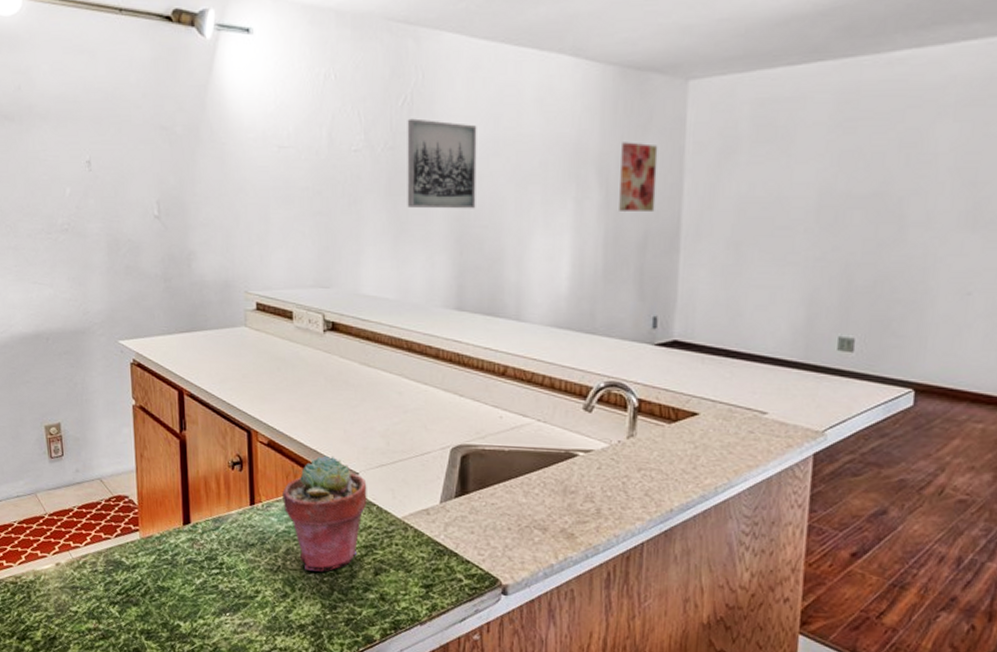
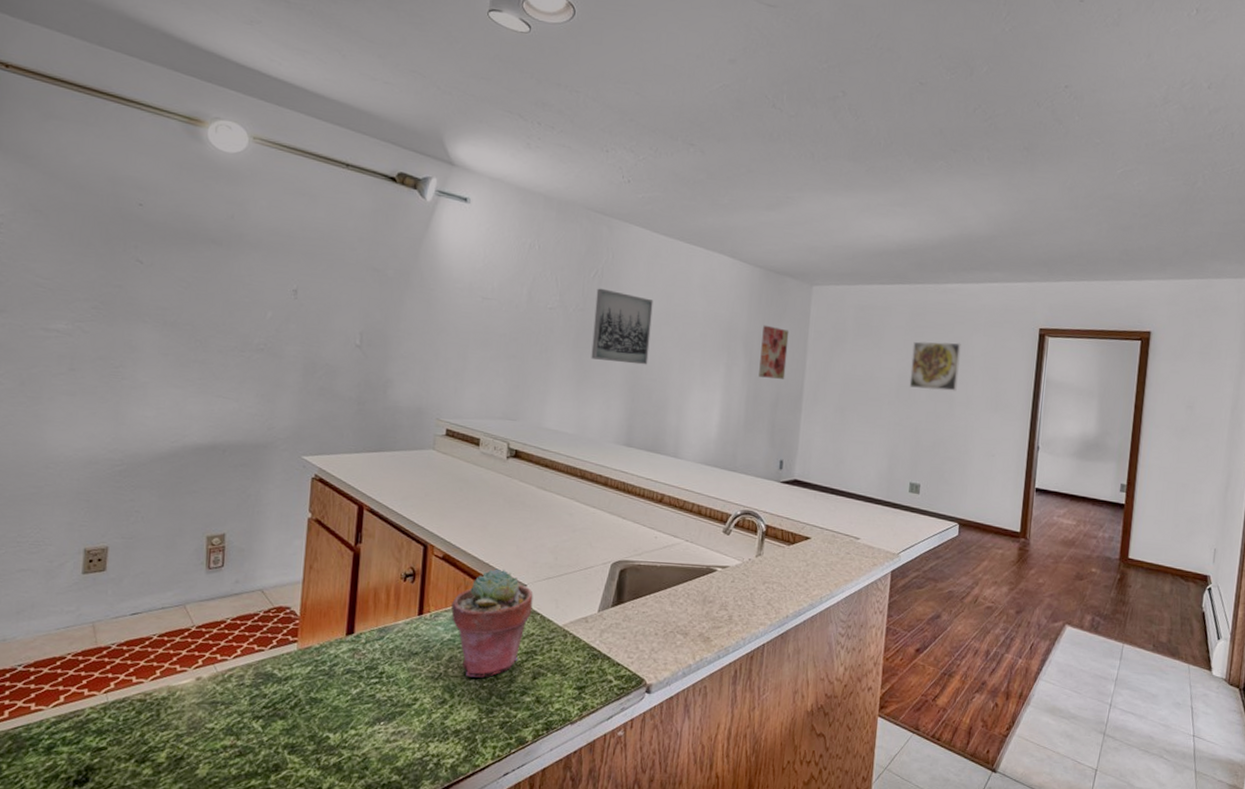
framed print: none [835,136,917,208] -> present [909,341,961,391]

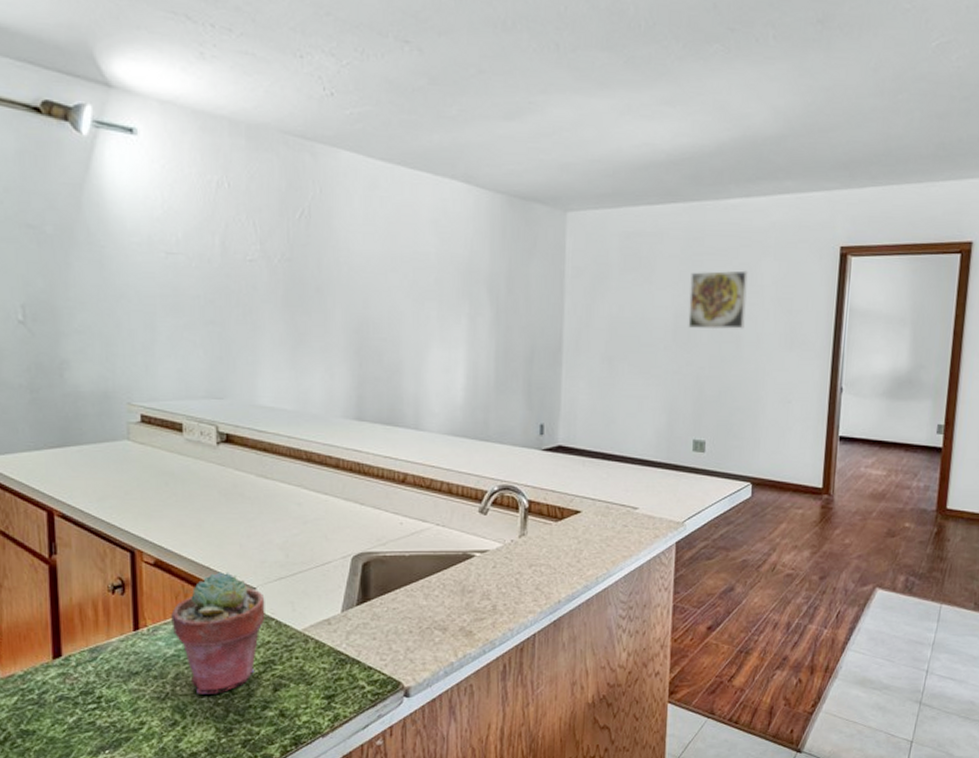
wall art: present [591,288,654,365] -> none [305,231,375,322]
wall art: present [759,325,789,379] -> none [508,264,542,328]

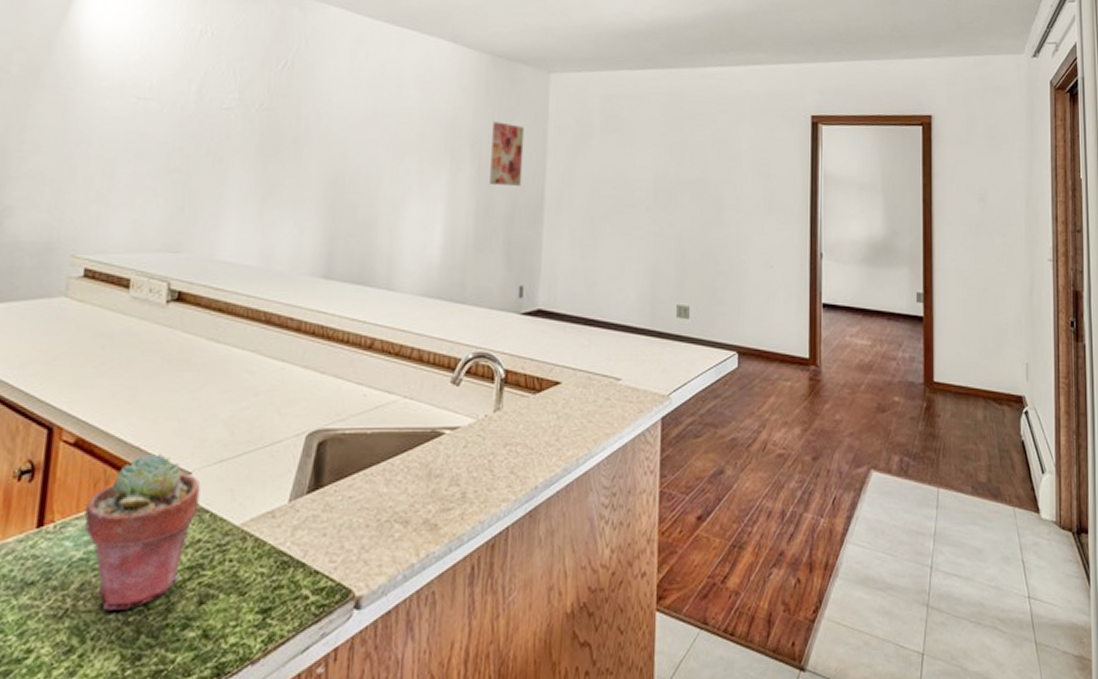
wall art: none [508,264,542,328] -> present [489,121,525,186]
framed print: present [688,270,748,330] -> none [669,135,725,192]

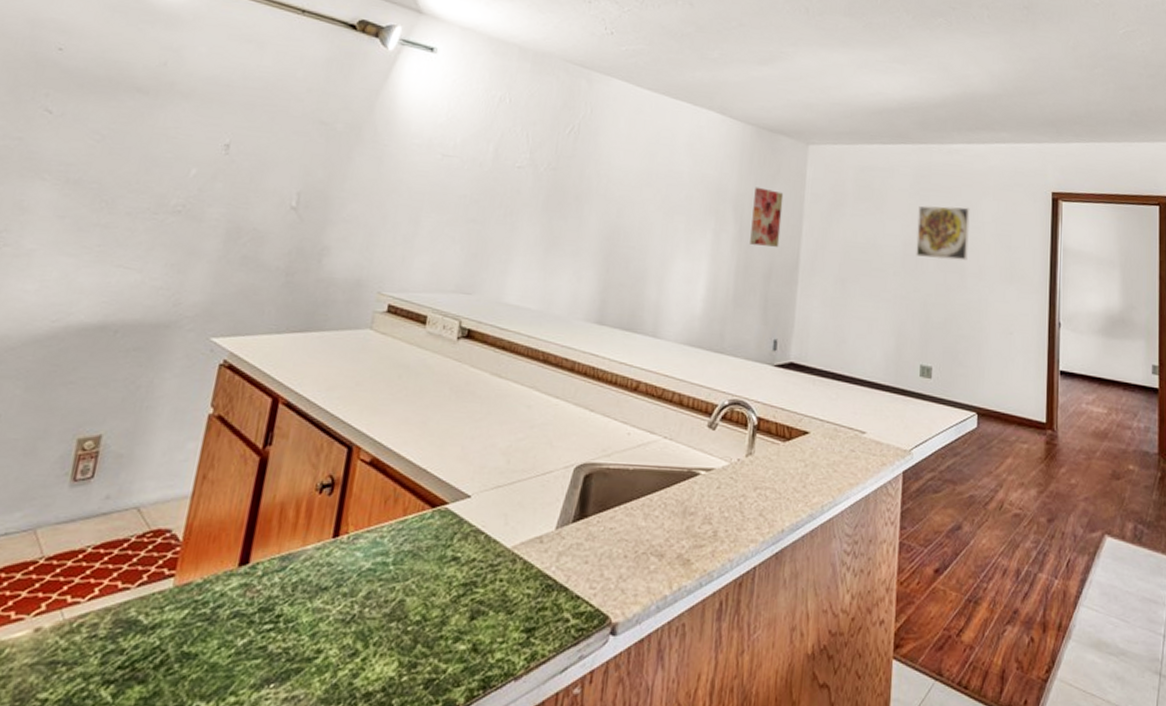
potted succulent: present [84,453,201,610] -> none [374,475,478,619]
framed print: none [669,135,725,192] -> present [916,205,970,261]

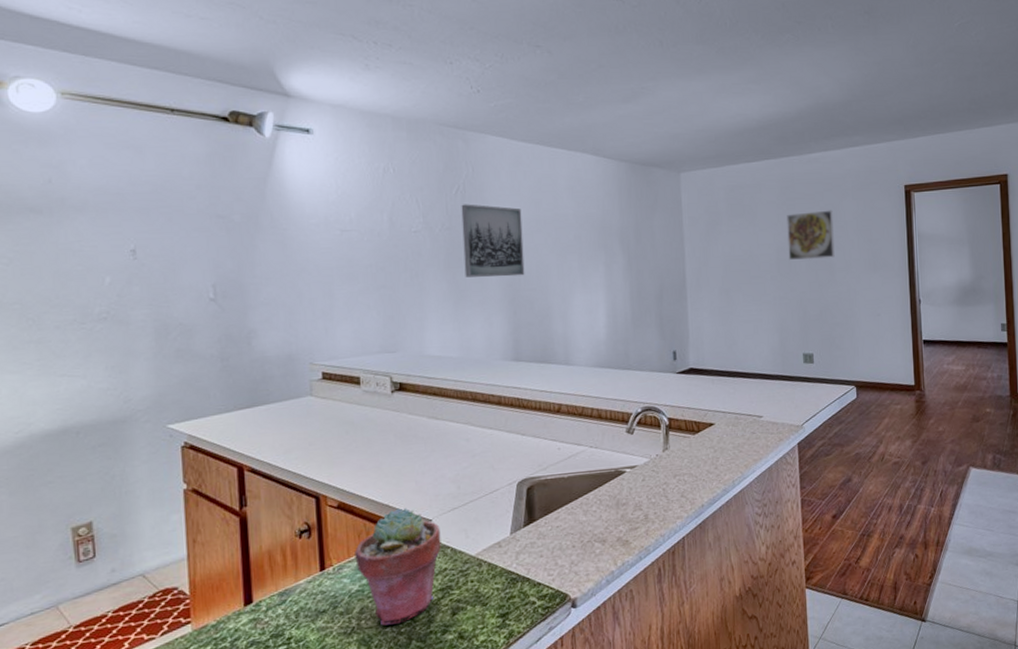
potted succulent: none [374,475,478,619] -> present [355,507,442,626]
wall art: none [561,145,635,231] -> present [461,204,525,277]
wall art: present [750,187,784,247] -> none [637,218,666,271]

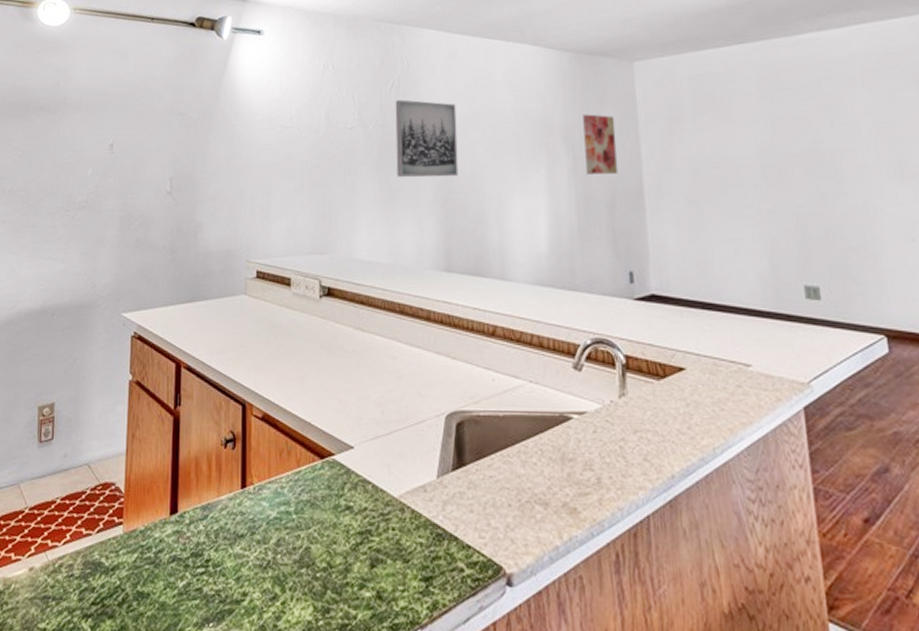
potted succulent: present [355,507,442,626] -> none [275,428,362,566]
wall art: none [637,218,666,271] -> present [583,114,619,174]
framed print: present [787,210,835,260] -> none [771,102,842,165]

